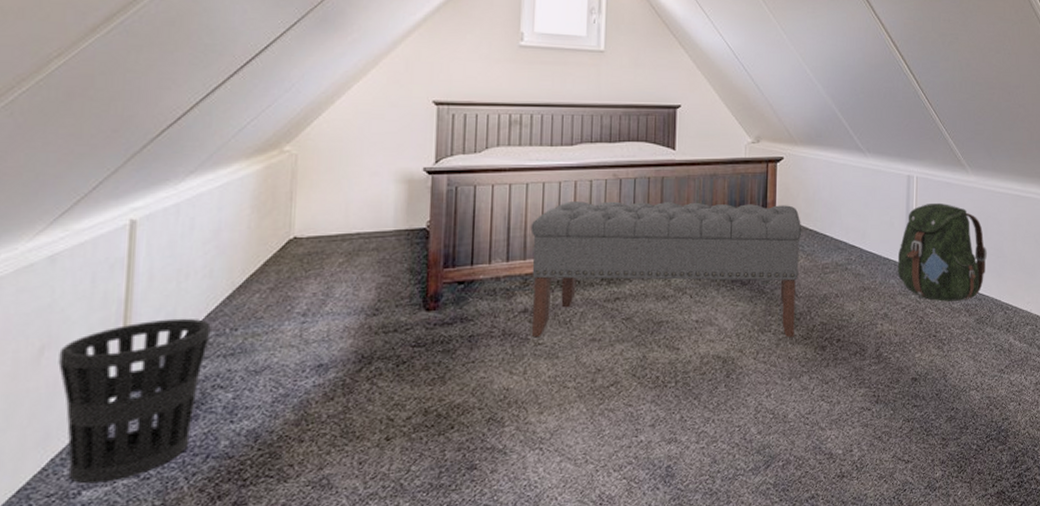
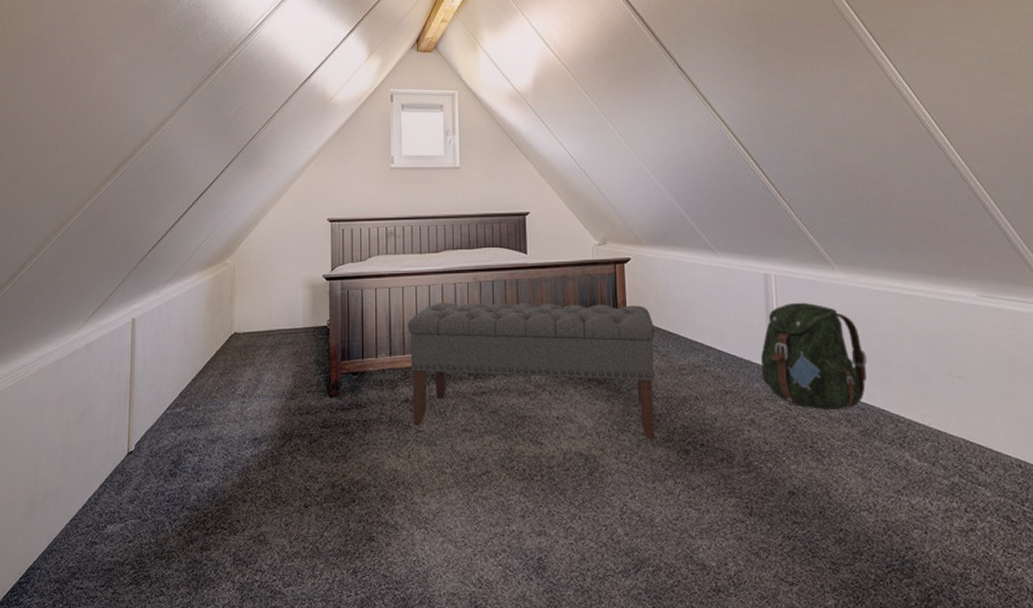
wastebasket: present [58,318,211,484] -> none [92,395,183,520]

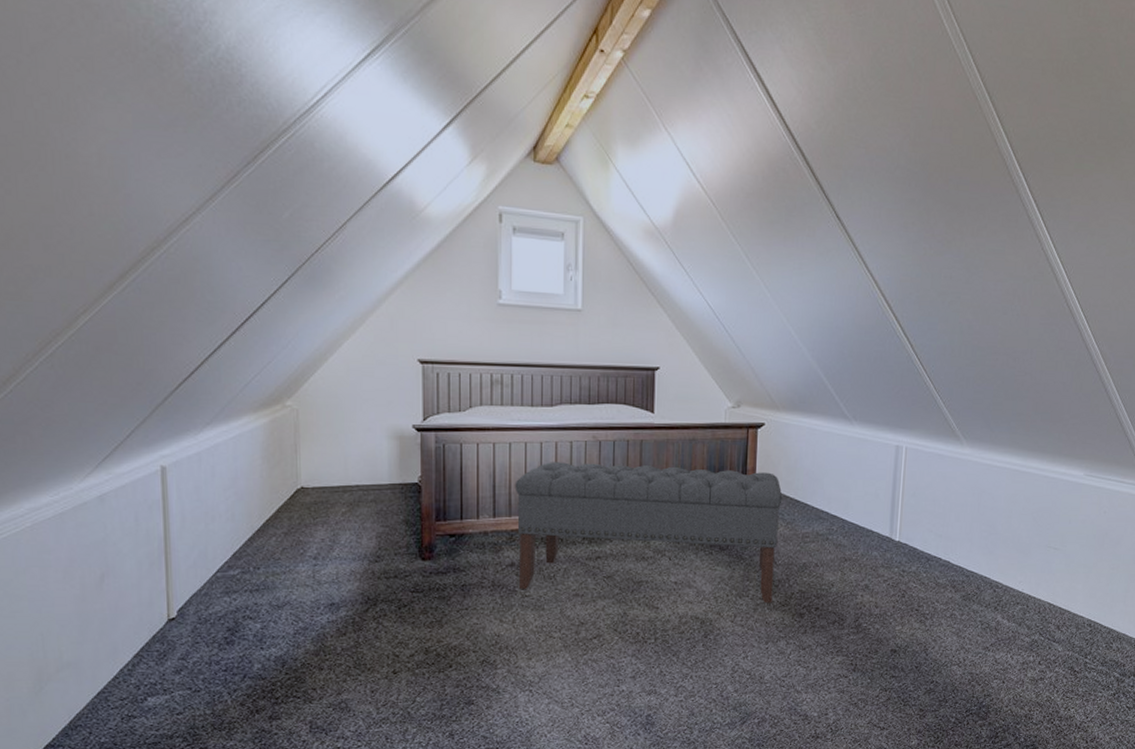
backpack: present [761,302,868,410] -> none [880,475,979,576]

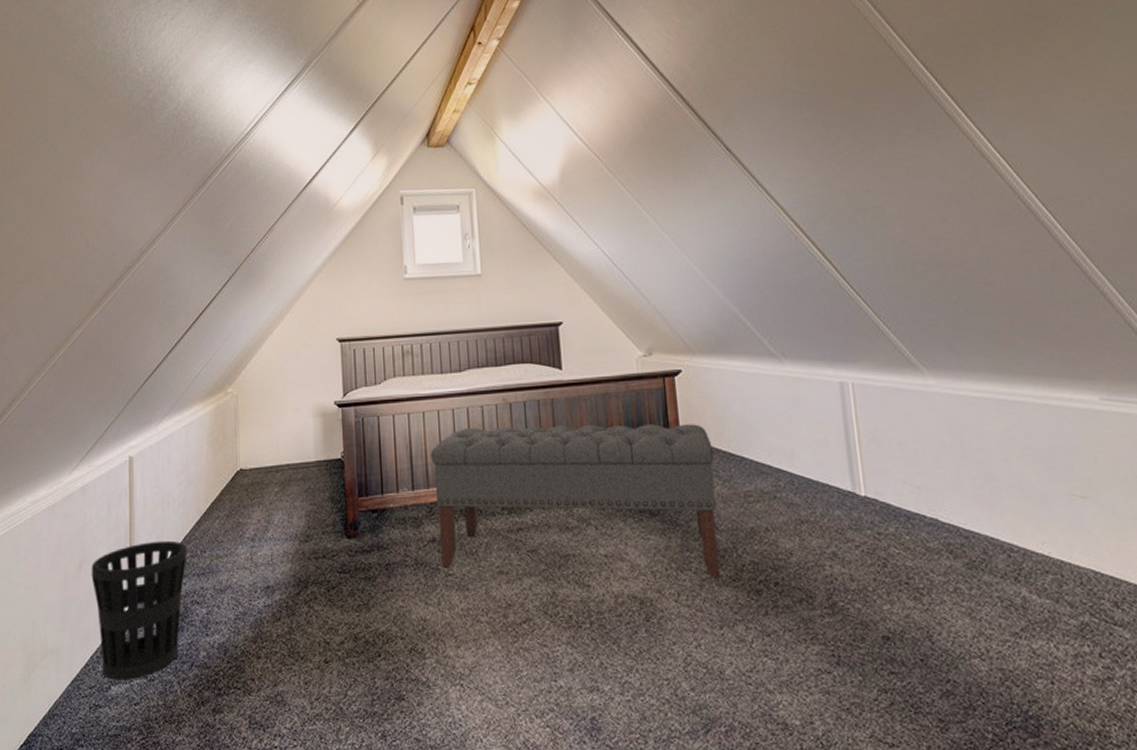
wastebasket: none [116,556,238,692] -> present [91,540,187,680]

